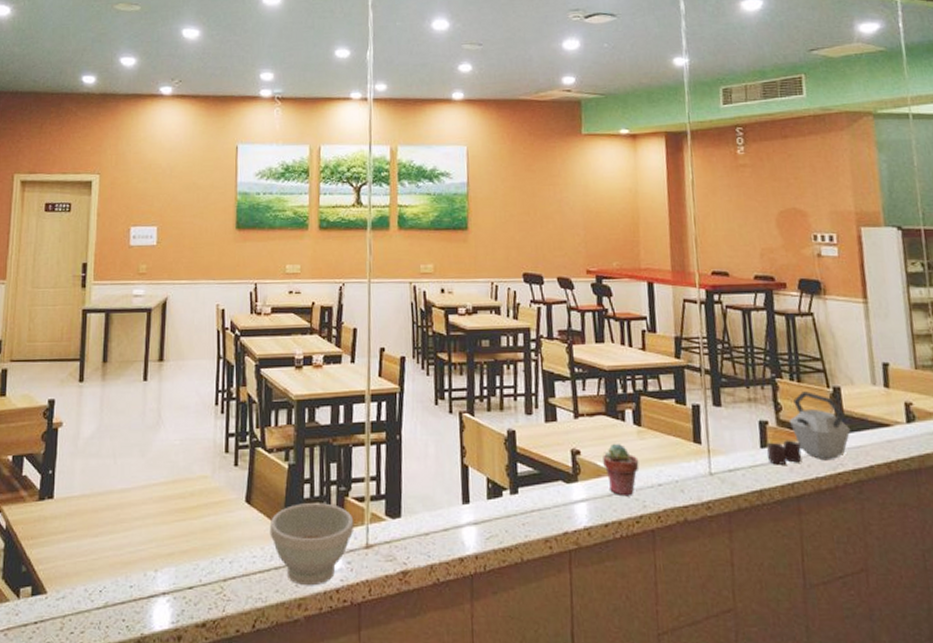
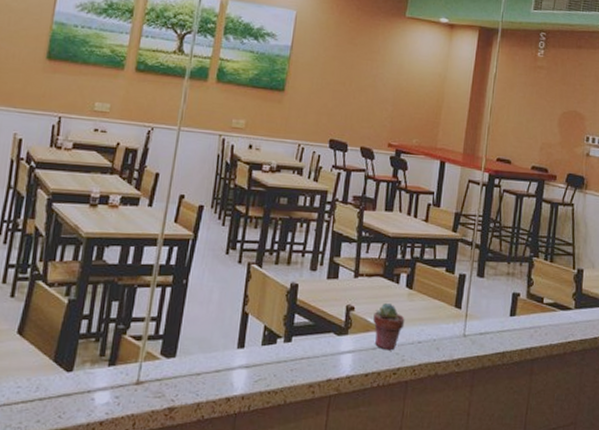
bowl: present [269,503,354,586] -> none [38,338,128,418]
kettle: present [767,391,851,465] -> none [513,270,585,332]

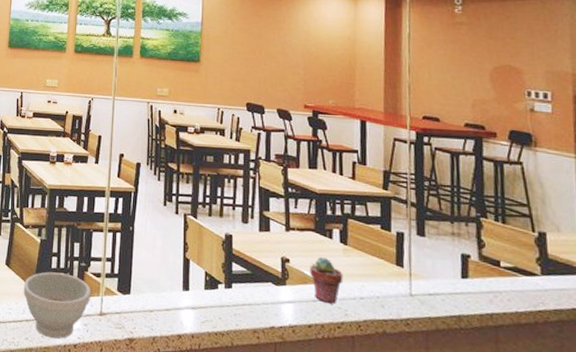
bowl: none [38,338,128,418] -> present [23,271,91,339]

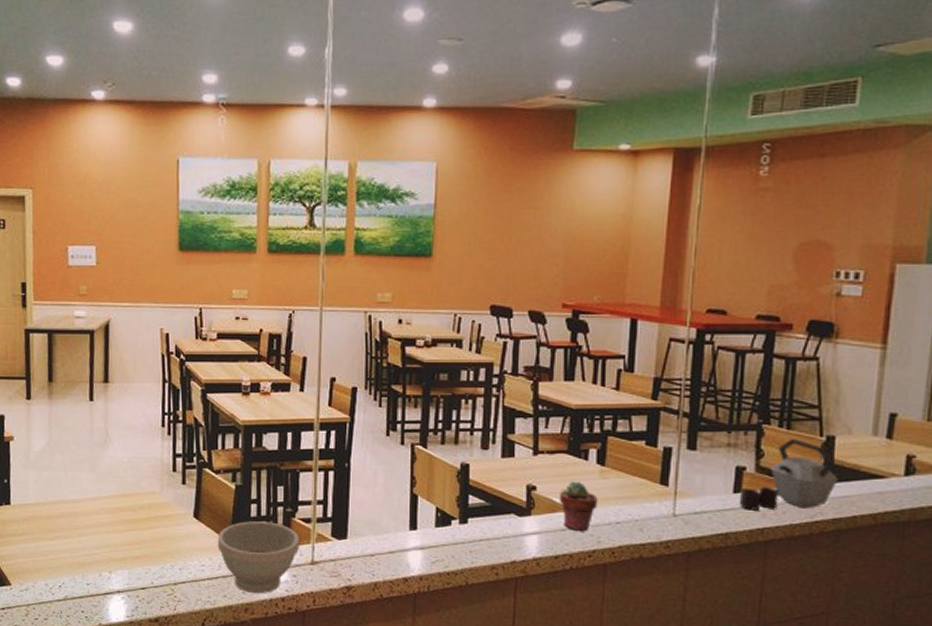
kettle: none [467,232,555,298] -> present [739,439,839,511]

